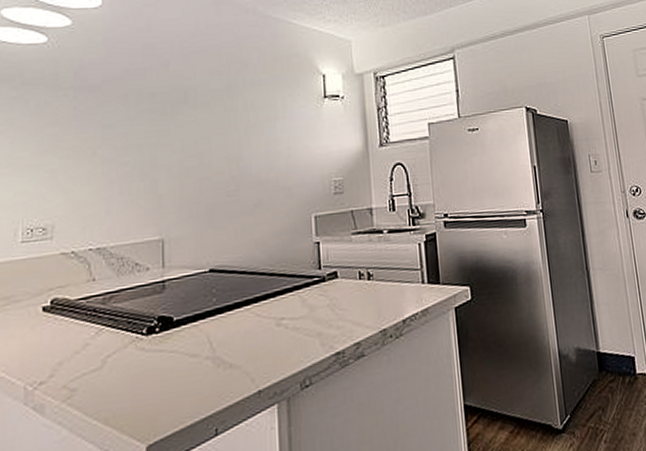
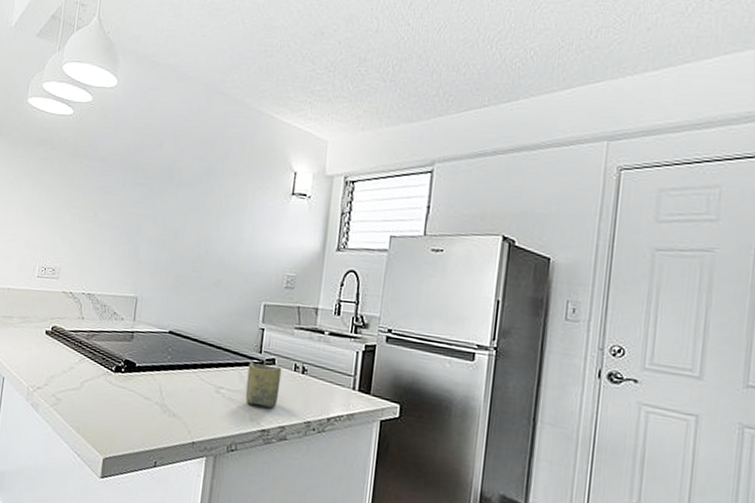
cup: none [309,278,348,329] -> present [245,361,282,408]

